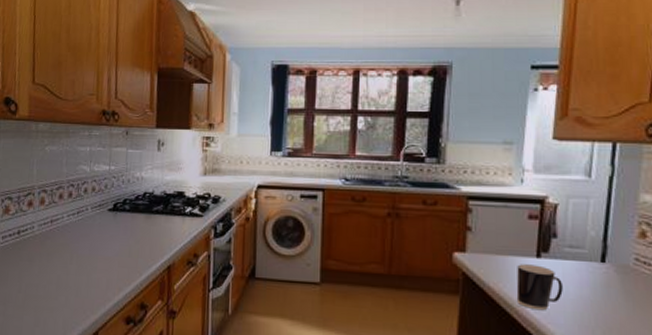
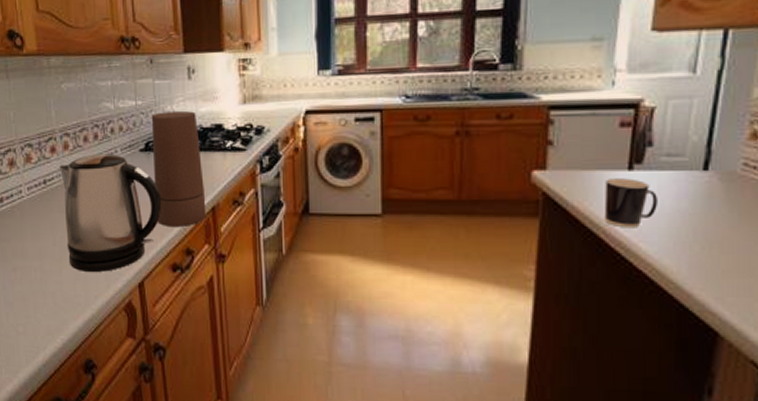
kettle: none [30,210,123,321] -> present [59,154,162,273]
canister: none [117,177,163,282] -> present [151,111,207,226]

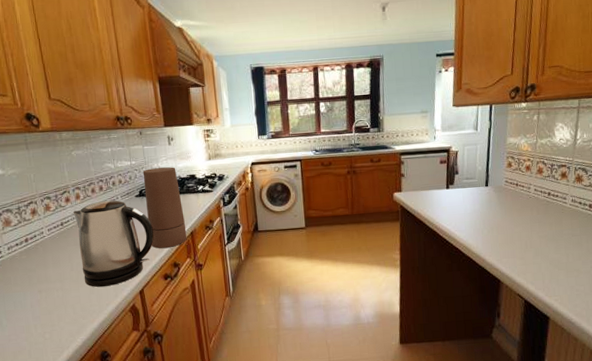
mug: present [604,178,657,228] -> none [435,194,463,224]

